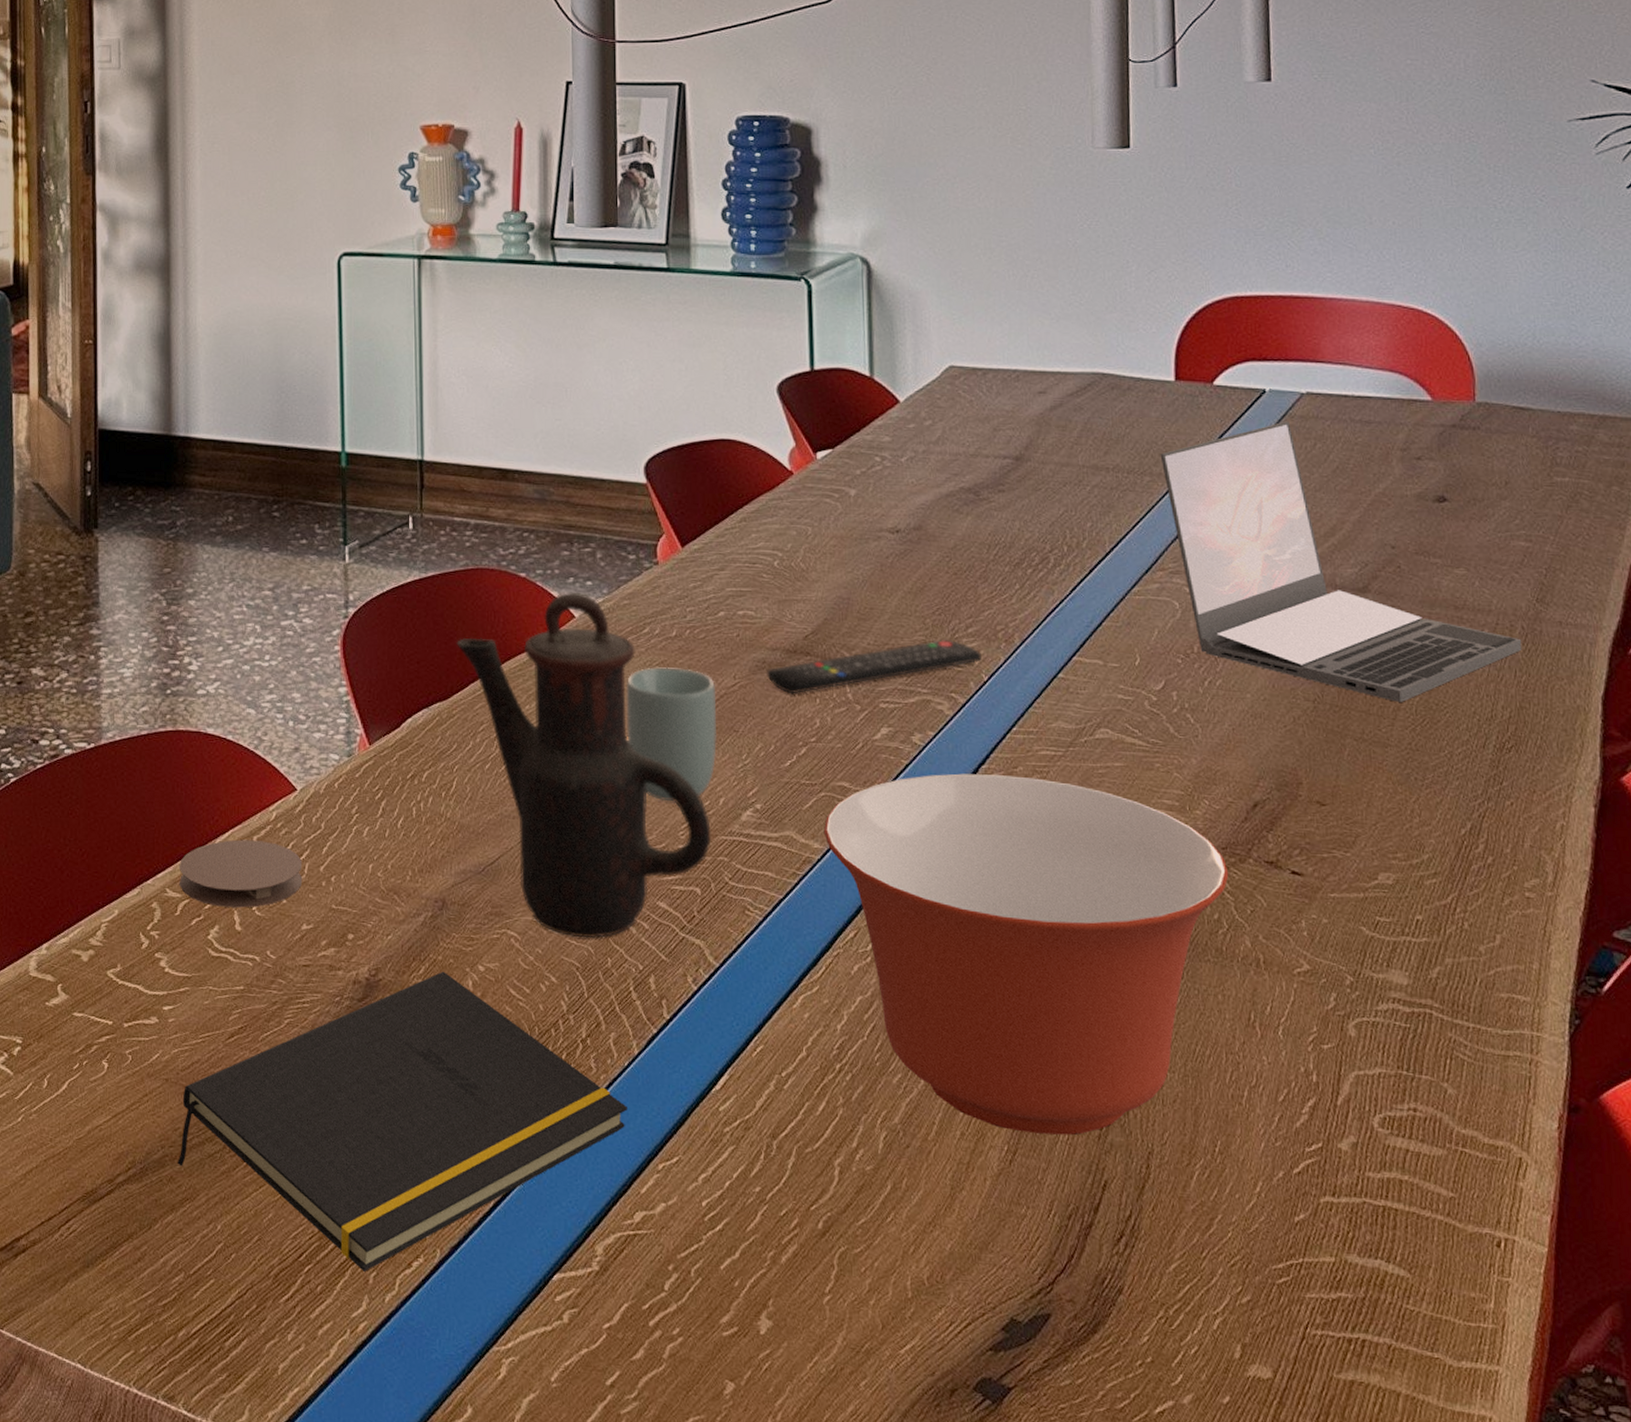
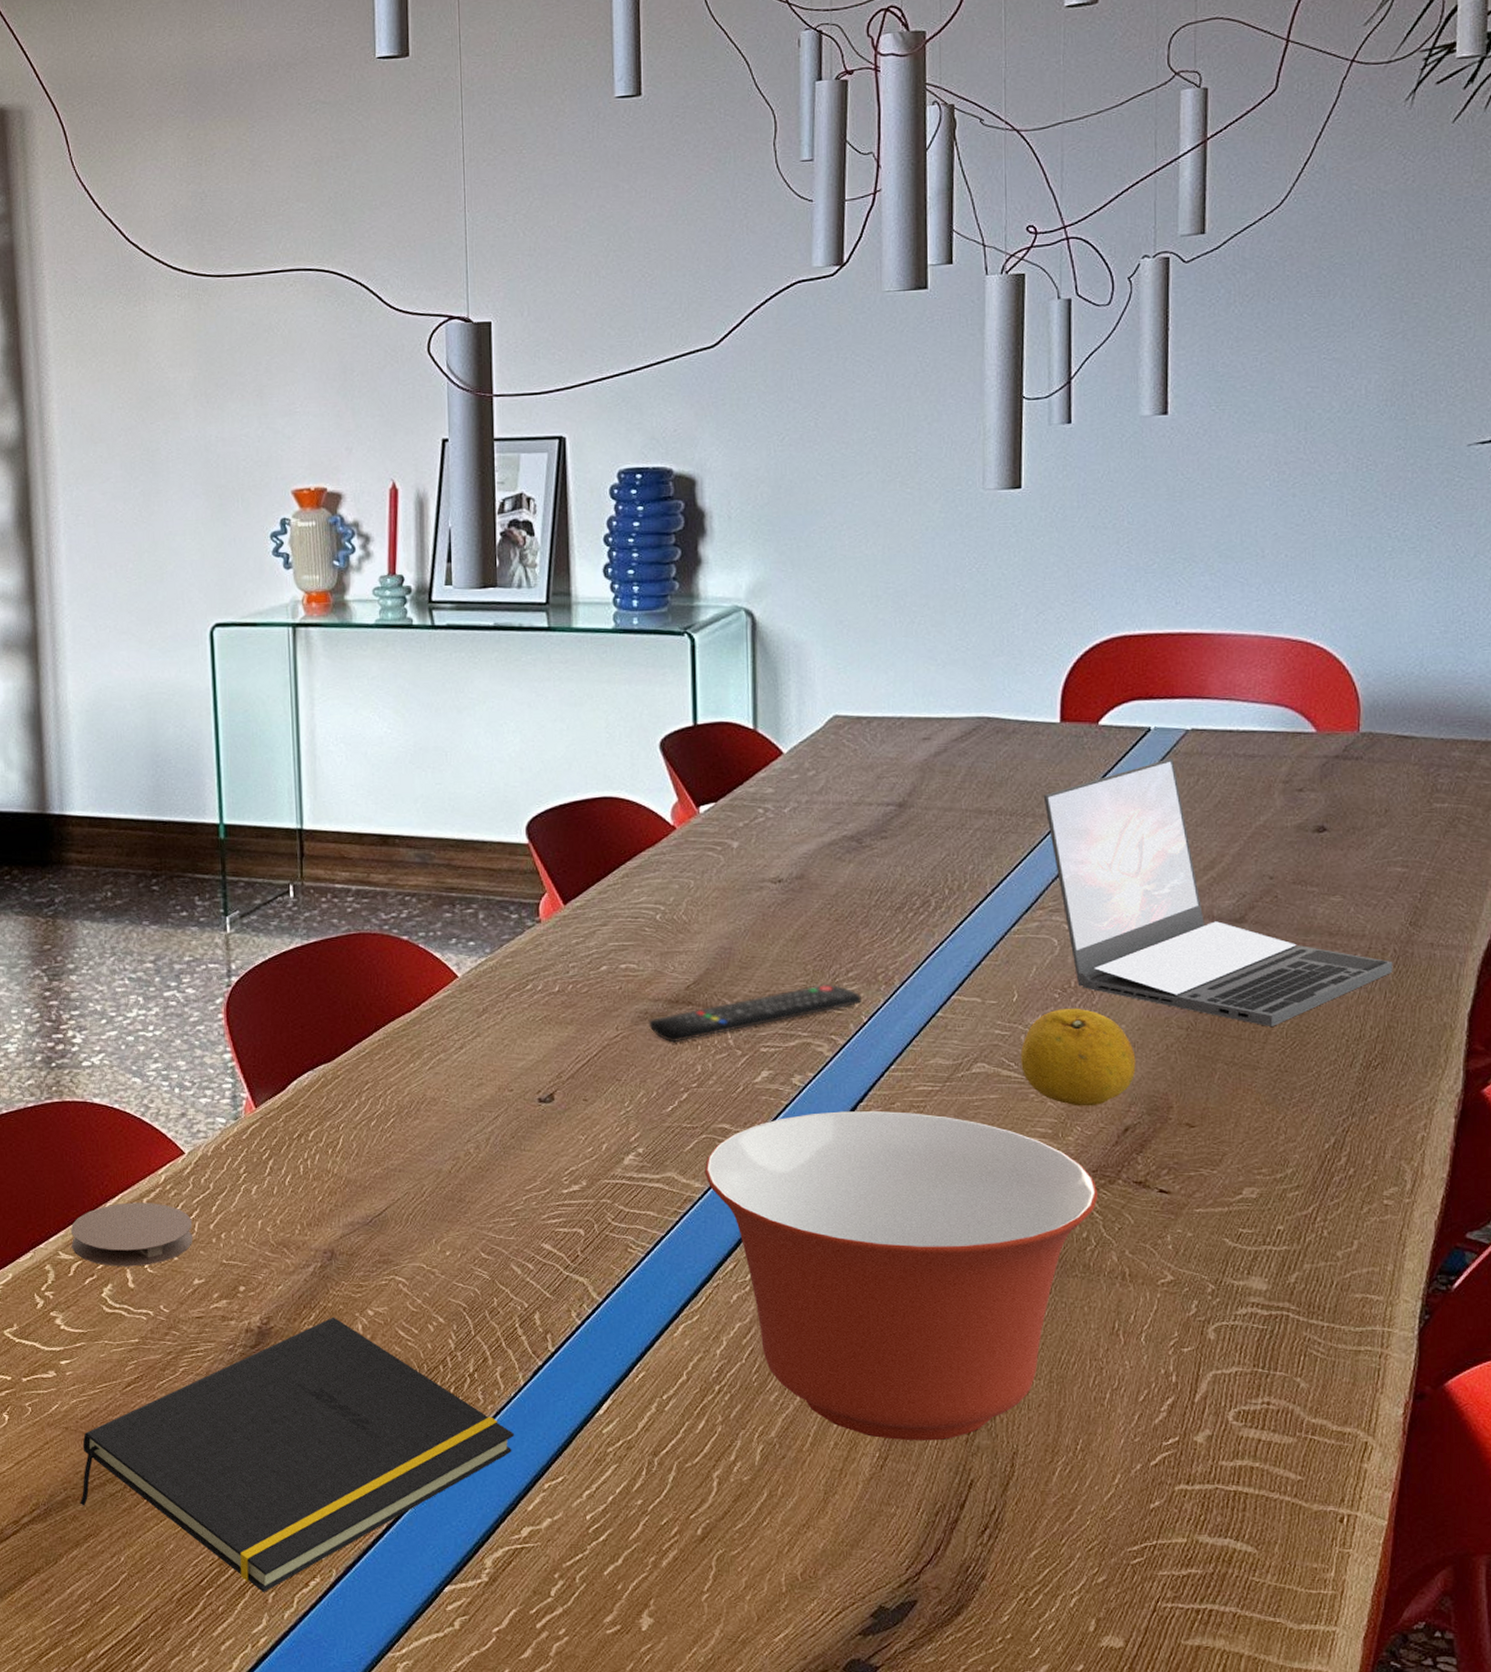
teapot: present [457,593,711,938] -> none [340,953,594,1280]
cup: present [626,667,718,801] -> none [509,1022,600,1148]
fruit: none [1144,674,1263,779] -> present [1020,1008,1136,1106]

